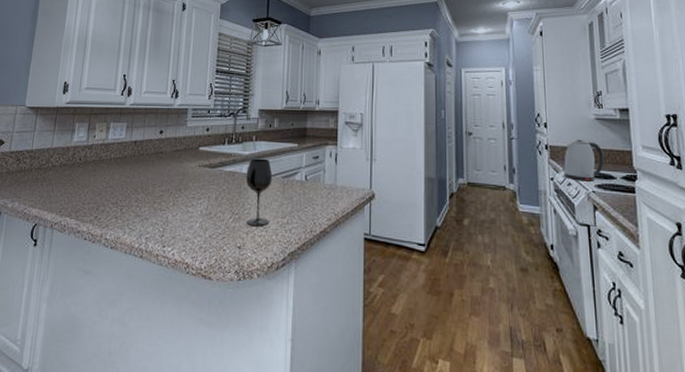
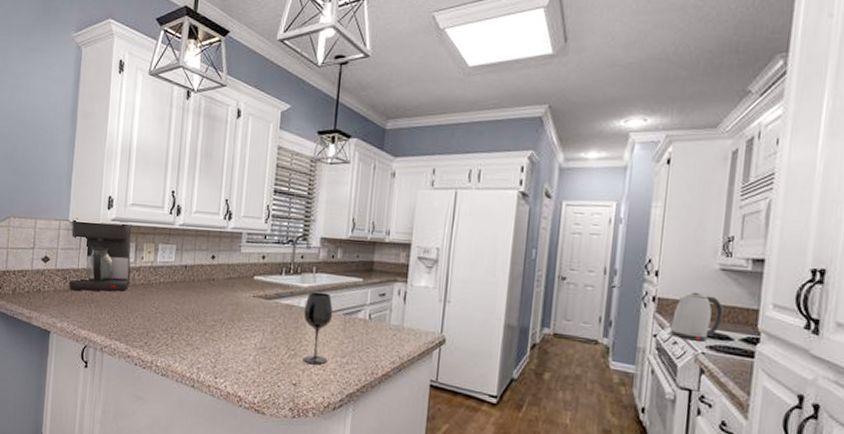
coffee maker: none [22,103,85,171] -> present [69,218,132,291]

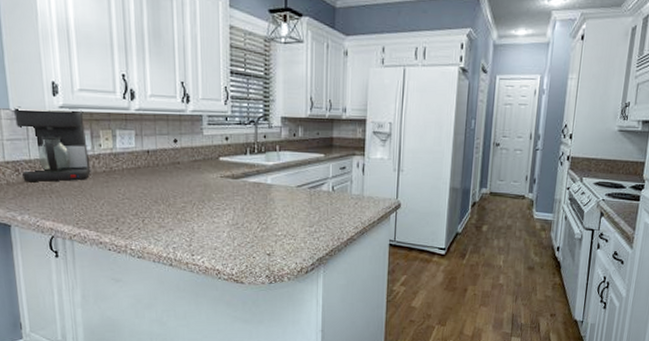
wine glass: present [303,292,334,365] -> none [271,169,299,236]
kettle: present [669,292,723,342] -> none [579,150,620,191]

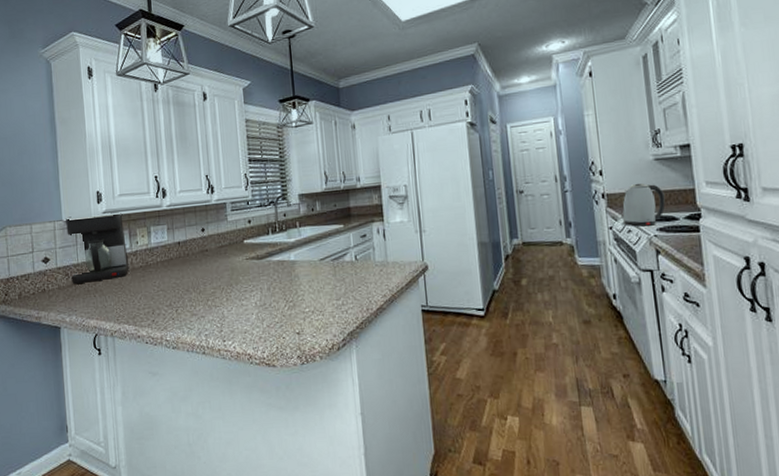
kettle: none [579,150,620,191] -> present [622,183,666,227]

